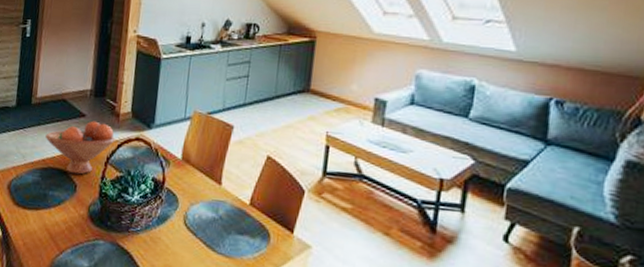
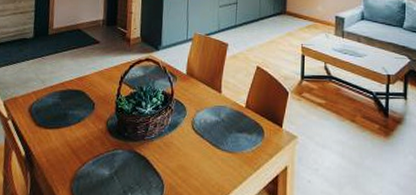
fruit bowl: present [45,121,116,175] -> none [63,46,128,94]

